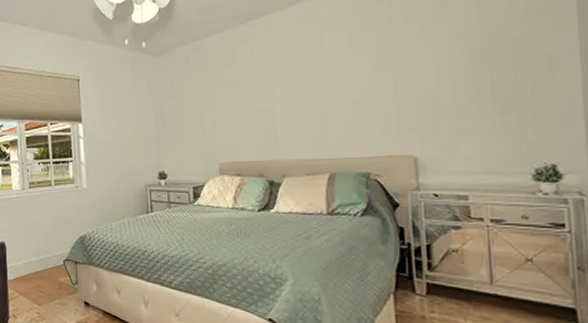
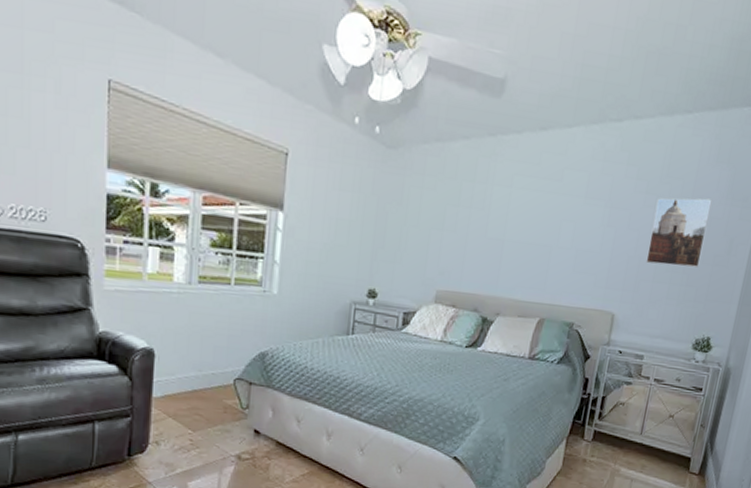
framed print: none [436,19,513,100] -> present [646,198,713,268]

